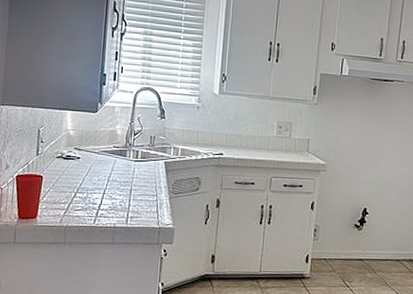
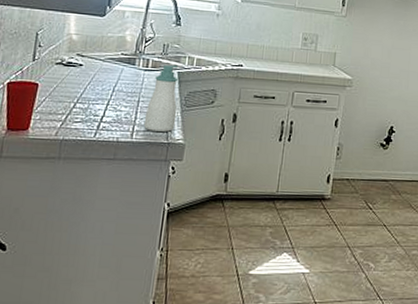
soap bottle: none [136,155,166,217] -> present [143,65,179,132]

